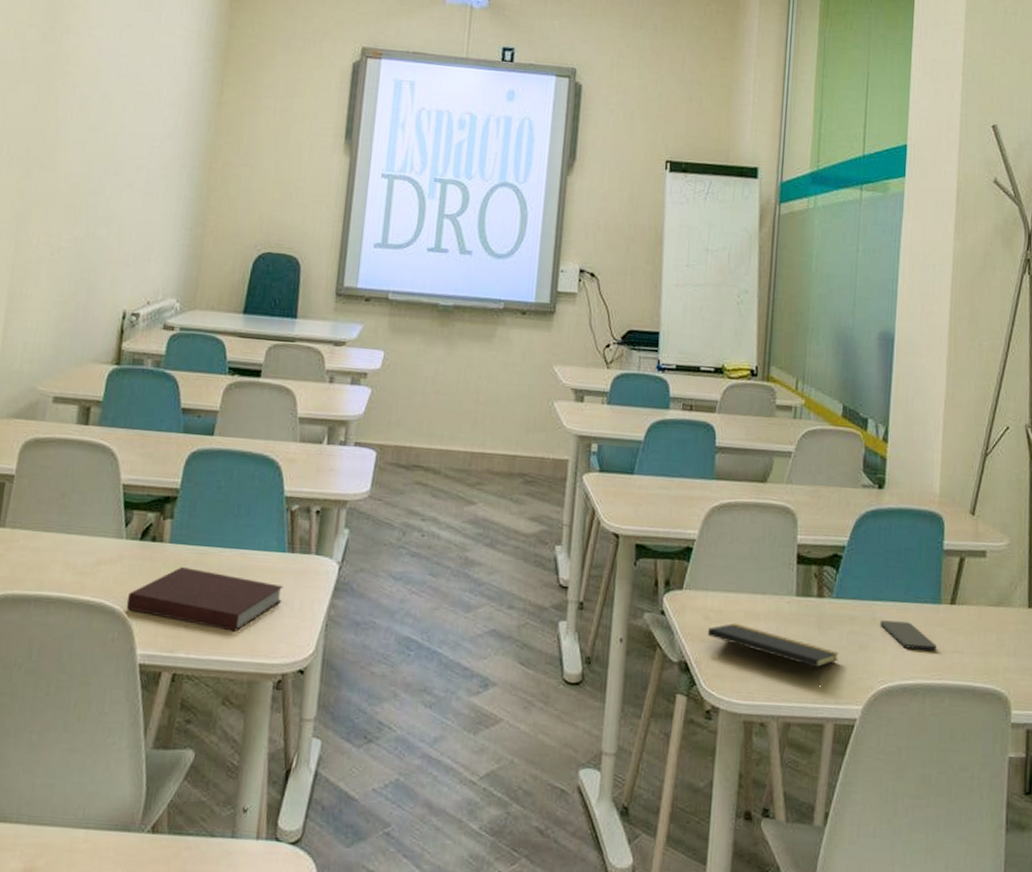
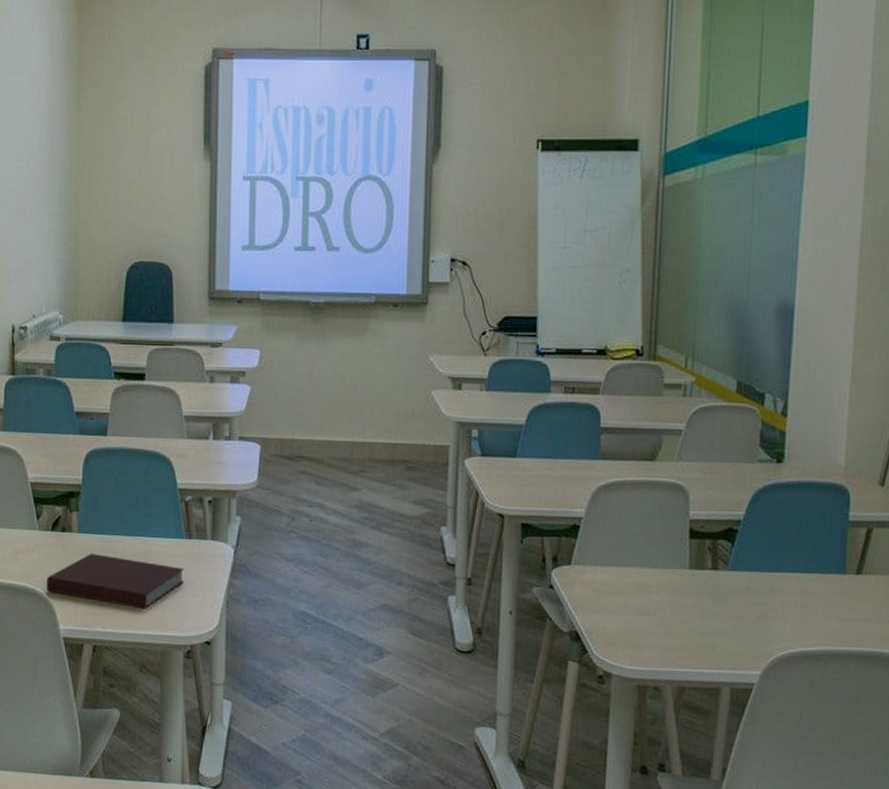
notepad: present [707,623,839,685] -> none [597,596,735,652]
smartphone: present [880,620,937,651] -> none [779,590,841,619]

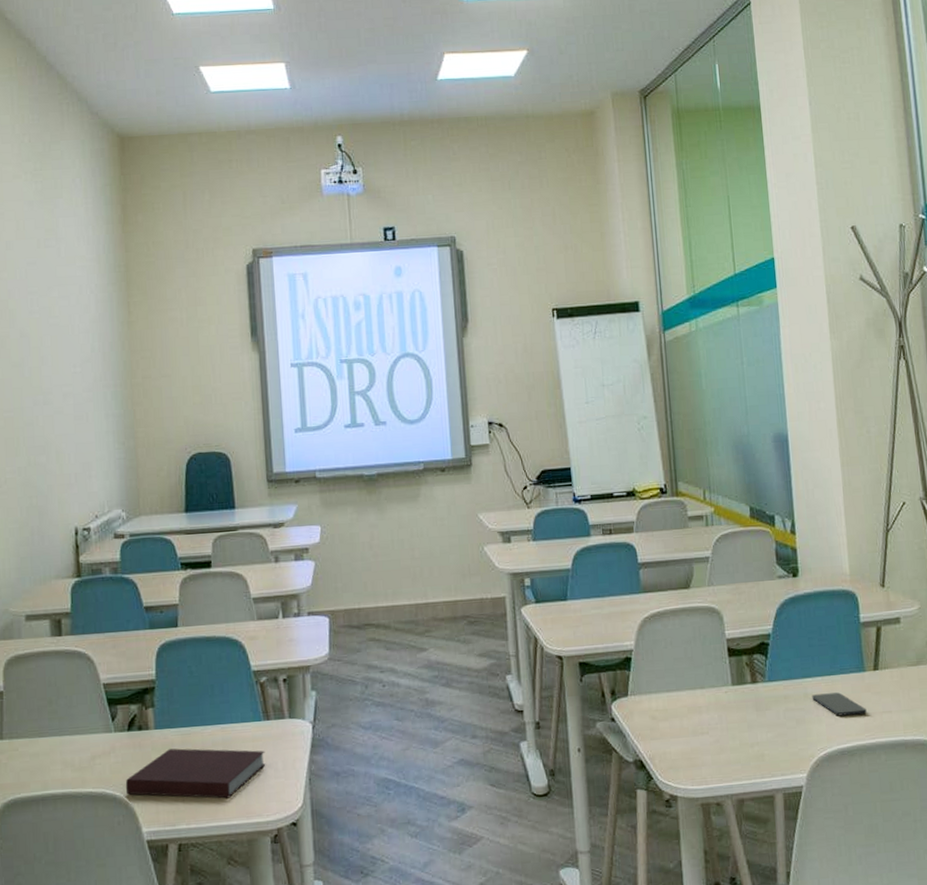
smartphone: none [779,590,841,619] -> present [812,692,867,716]

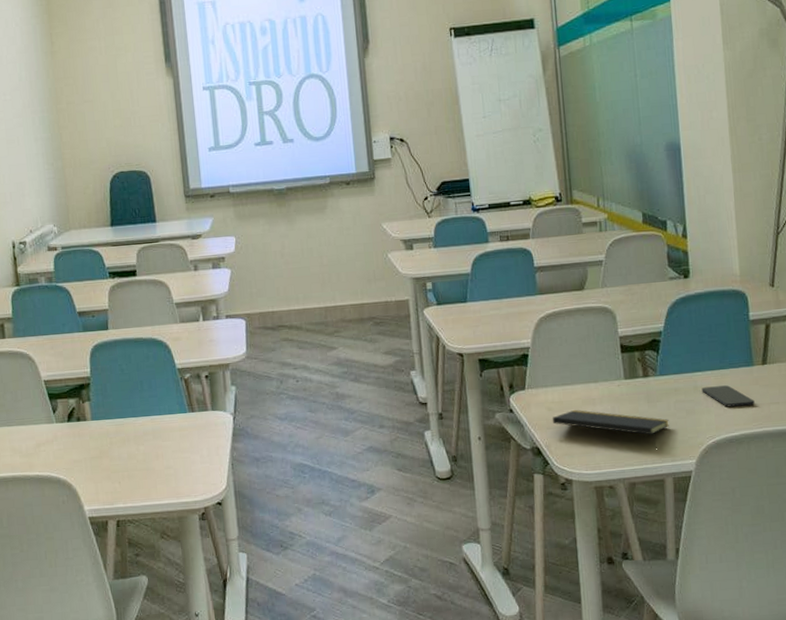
notebook: present [125,748,266,799] -> none [67,437,192,481]
notepad: none [656,719,779,761] -> present [552,410,669,449]

